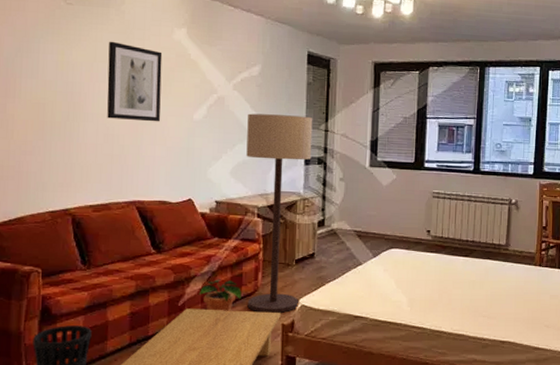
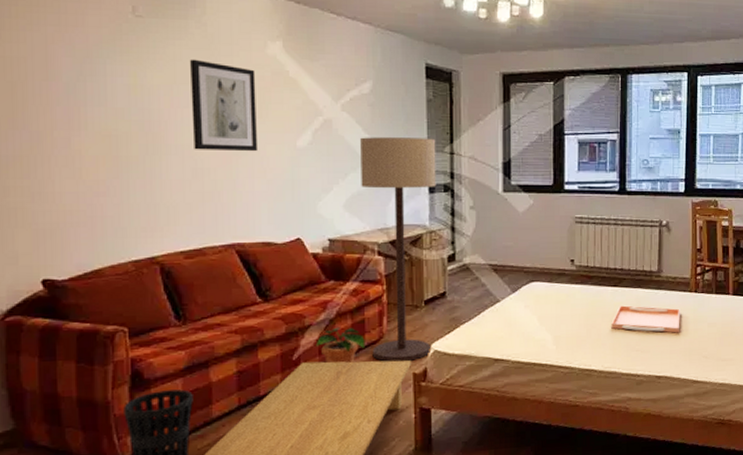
serving tray: none [461,274,525,303] -> present [611,305,680,333]

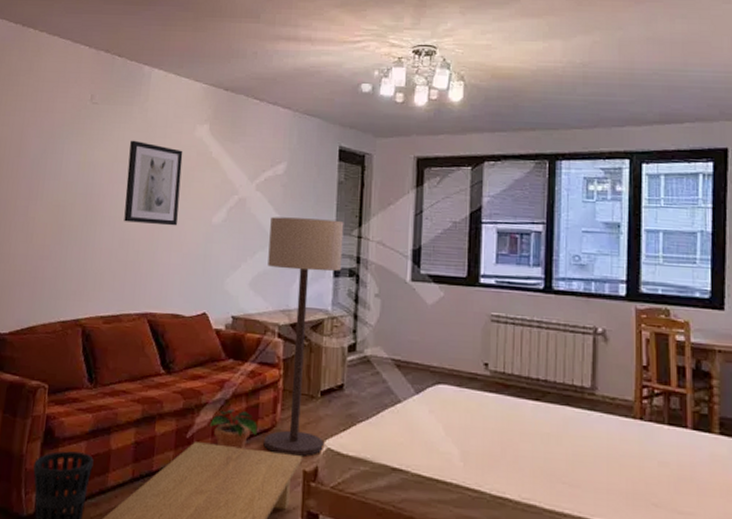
serving tray: present [611,305,680,333] -> none [531,424,621,469]

